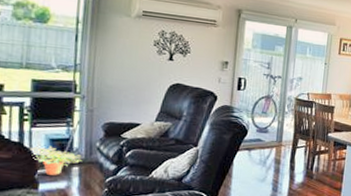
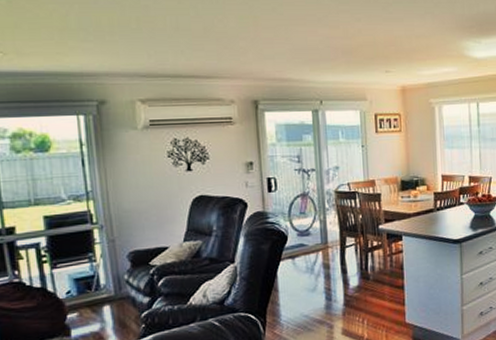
potted plant: present [29,145,83,175] -> none [54,286,113,319]

